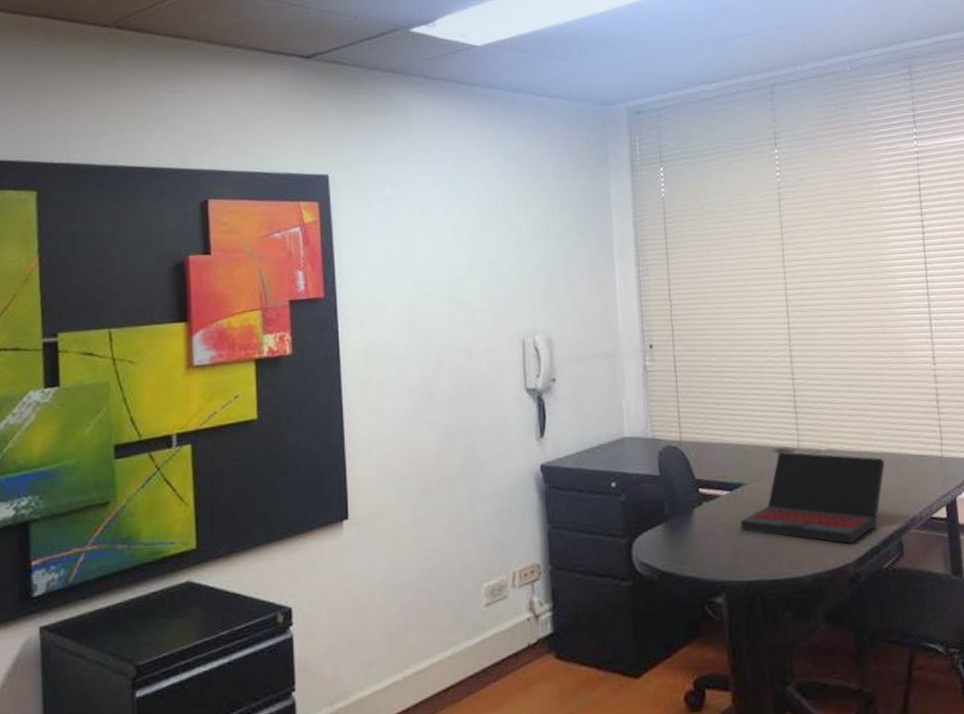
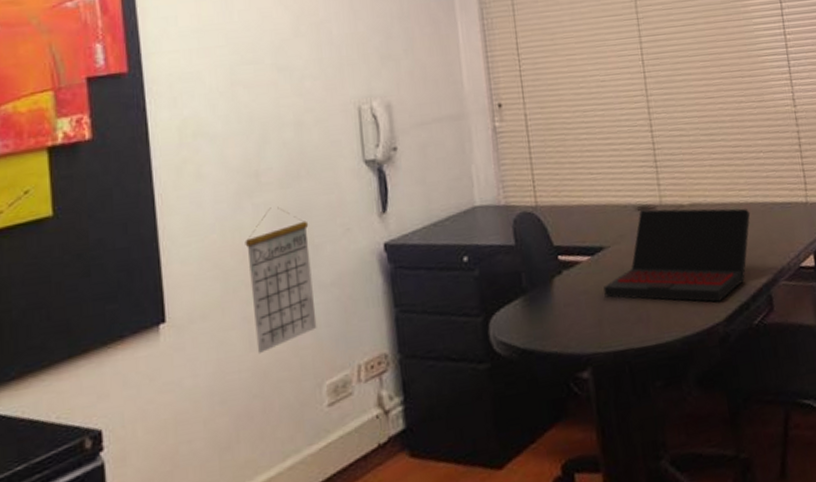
calendar: none [418,425,478,555] -> present [245,206,317,355]

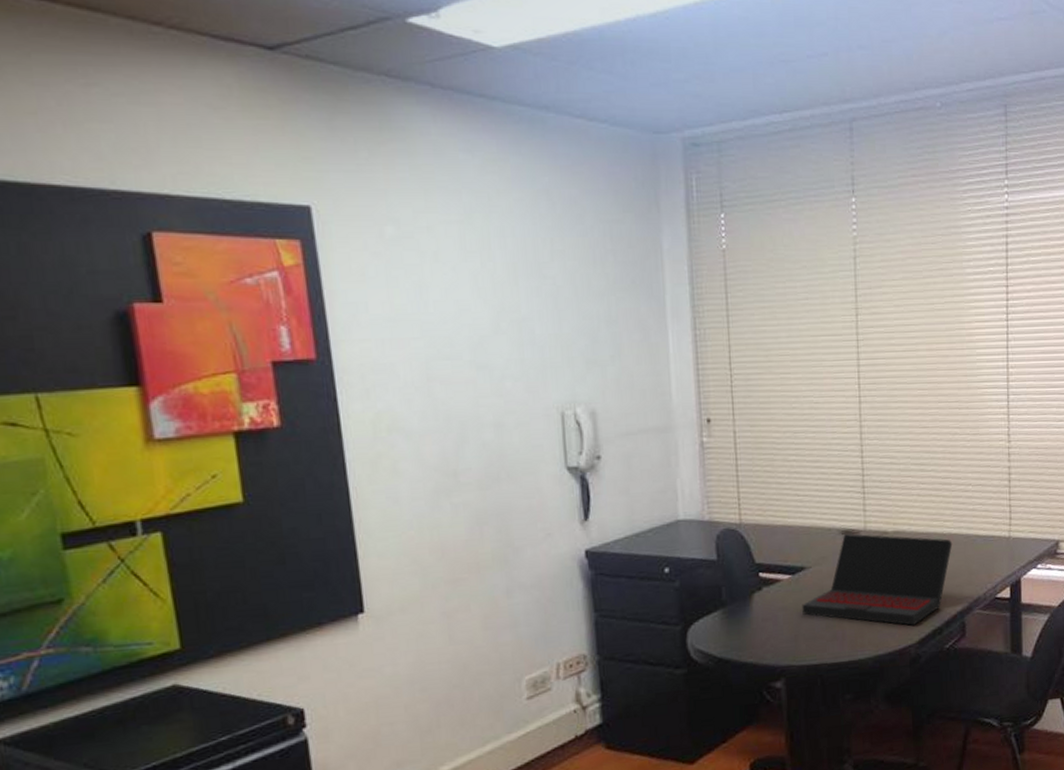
calendar: present [245,206,317,355] -> none [443,507,517,648]

